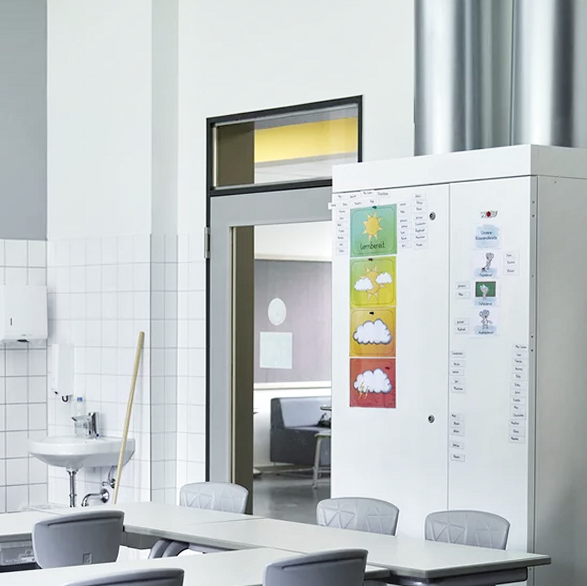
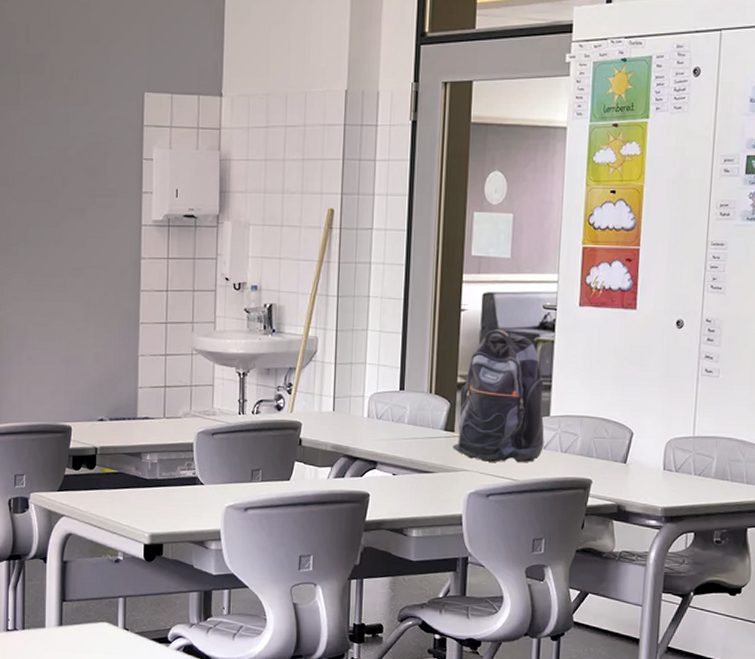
backpack: none [252,427,327,539] -> present [452,328,544,463]

